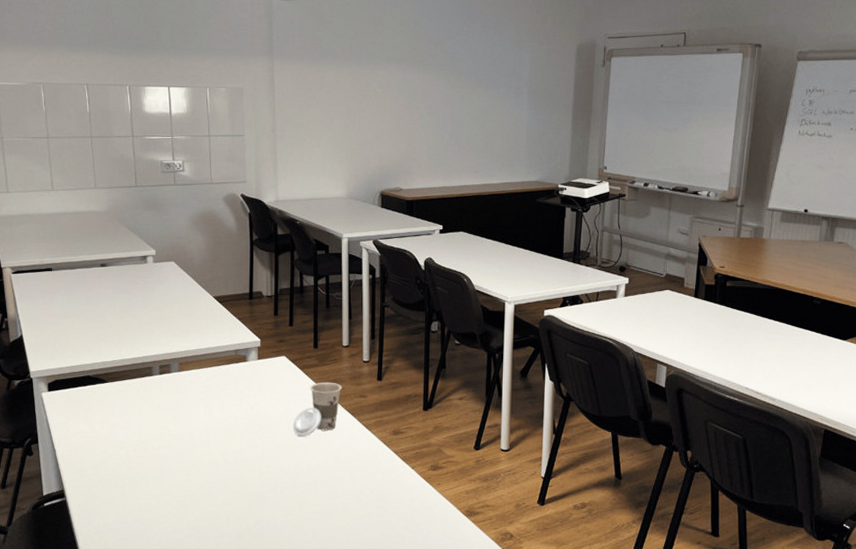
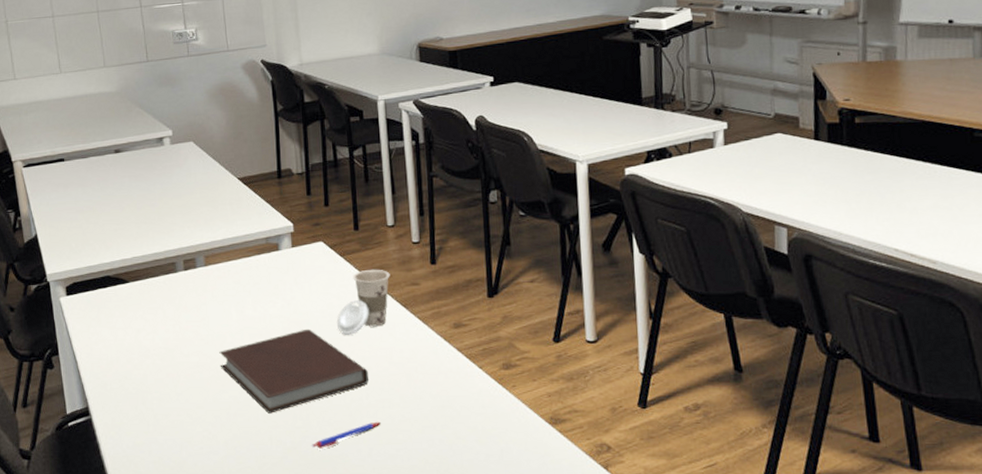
notebook: none [187,430,317,500] -> present [219,328,369,414]
pen: none [264,509,325,531] -> present [312,421,381,449]

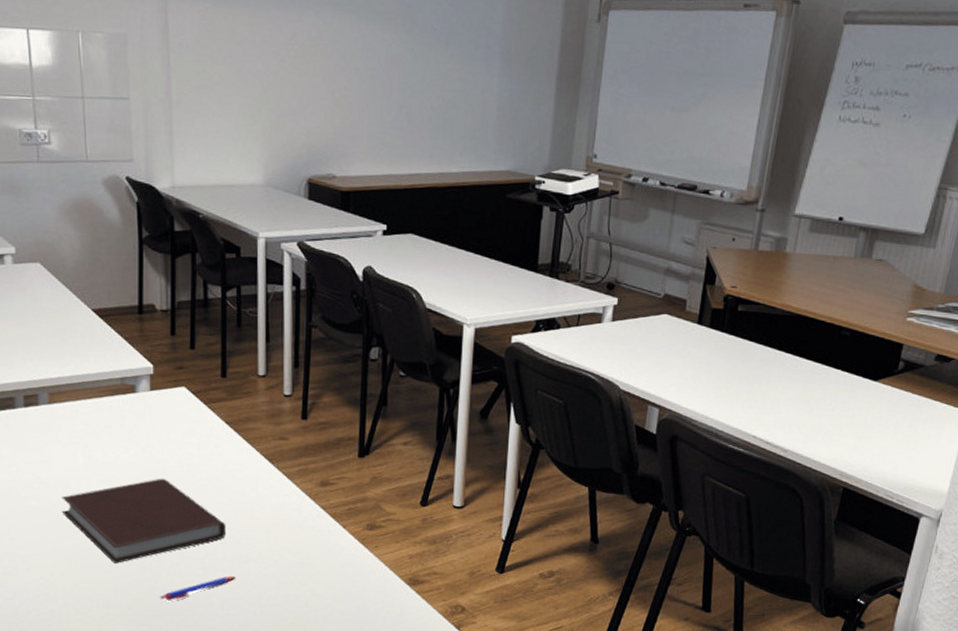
cup: present [336,269,390,335] -> none [195,420,257,487]

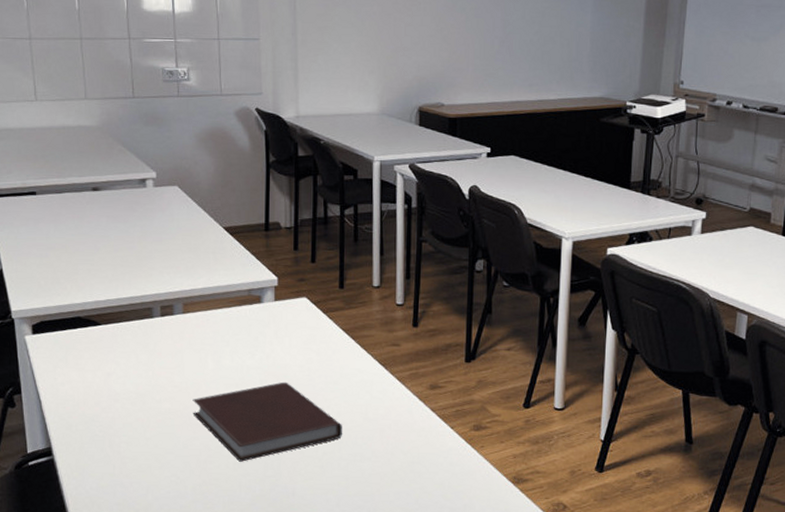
pen: present [160,575,235,601] -> none [281,474,351,498]

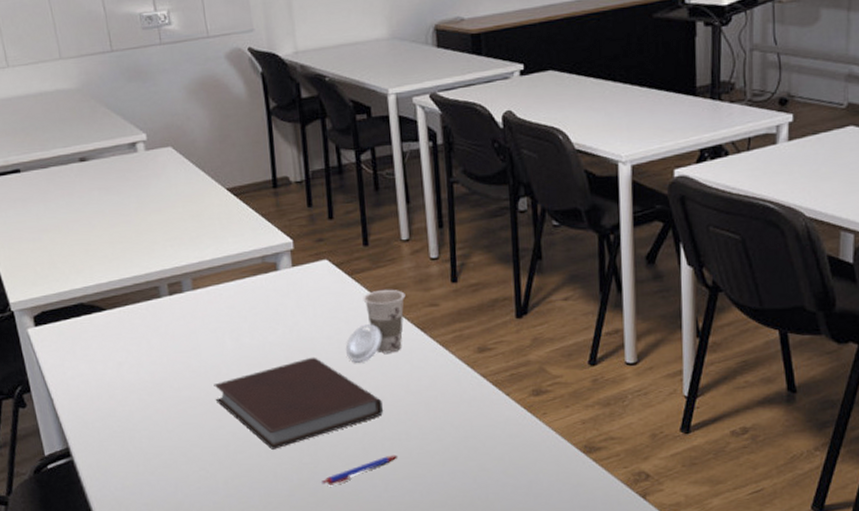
pen: none [281,474,351,498] -> present [321,454,397,485]
cup: none [314,327,372,390] -> present [345,289,406,363]

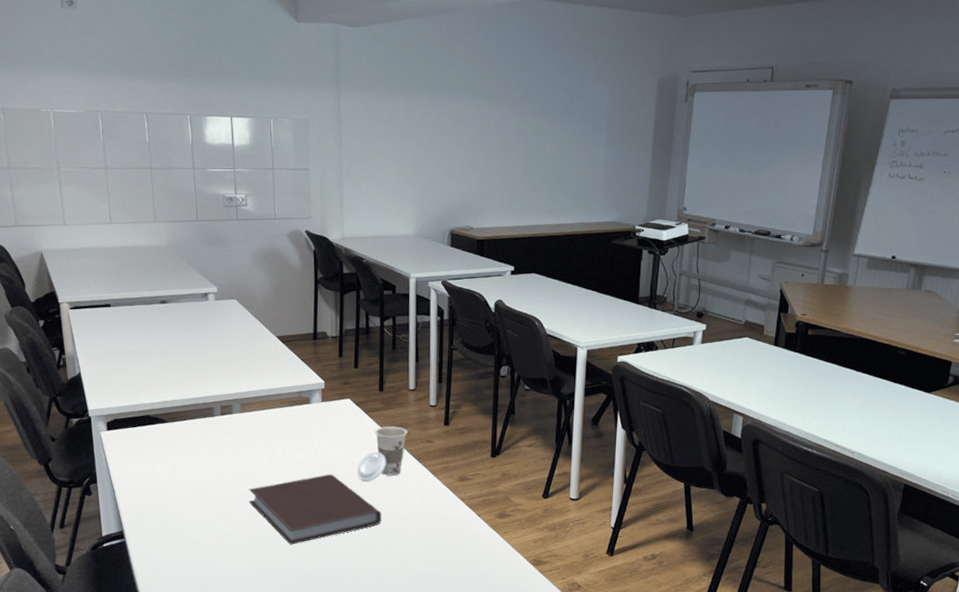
pen: present [321,454,397,485] -> none [327,556,389,577]

